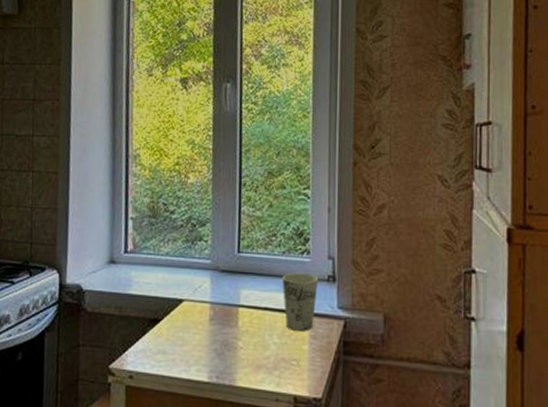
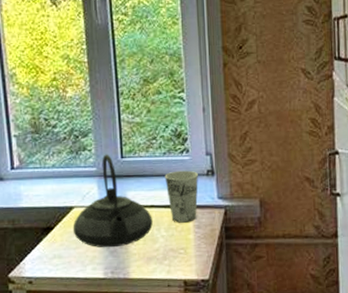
teapot: none [180,247,265,350] -> present [72,154,153,248]

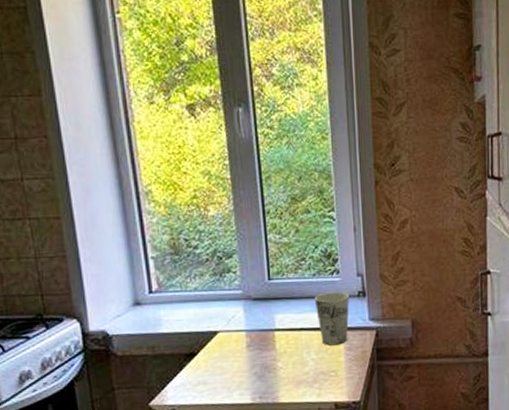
teapot: present [72,154,153,248] -> none [217,276,302,373]

